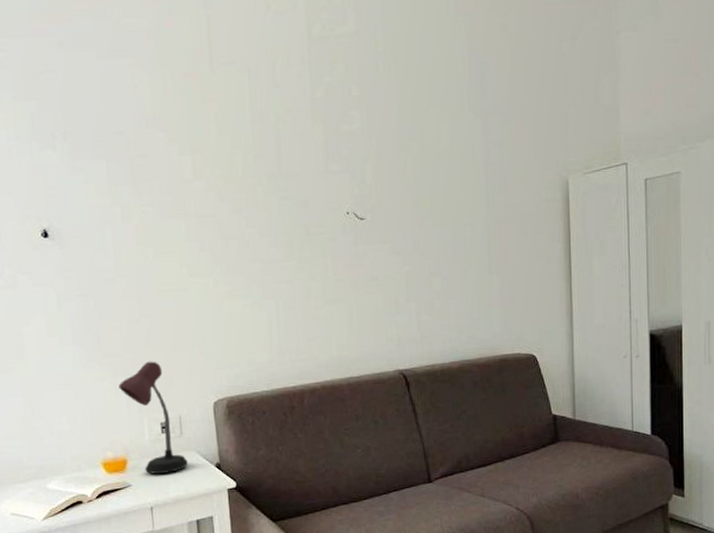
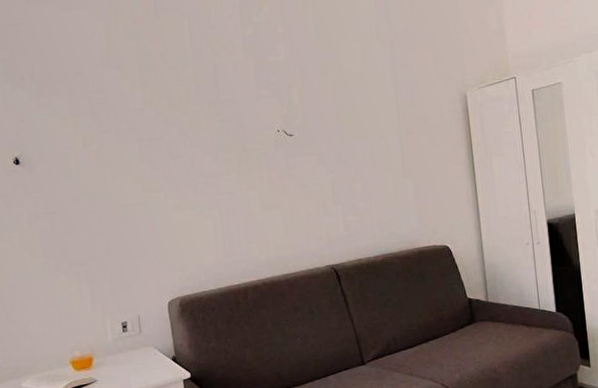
desk lamp: present [118,361,188,475] -> none [83,268,147,370]

